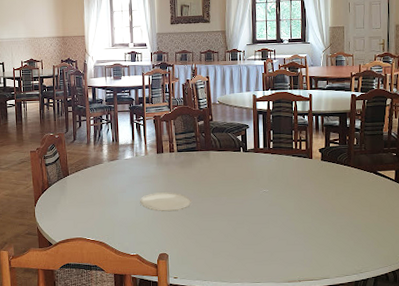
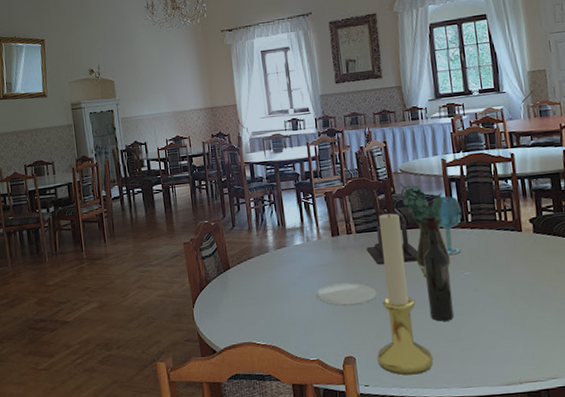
napkin holder: none [185,146,227,179] -> present [366,223,418,264]
candle holder: none [186,134,231,271] -> present [377,210,433,375]
vase: none [217,113,252,192] -> present [400,183,451,278]
wine bottle: none [231,141,252,228] -> present [423,215,455,322]
wine glass: none [242,126,266,174] -> present [433,196,462,254]

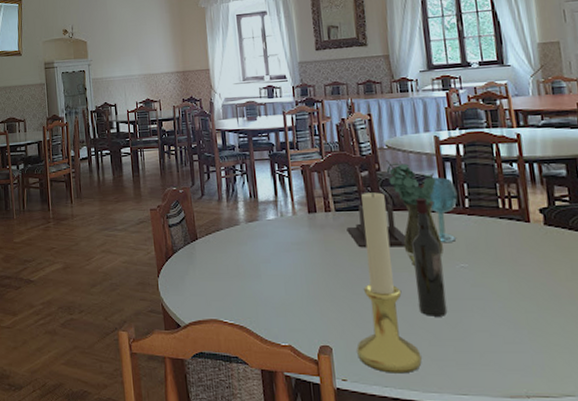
plate: present [315,282,380,306] -> none [288,264,361,290]

